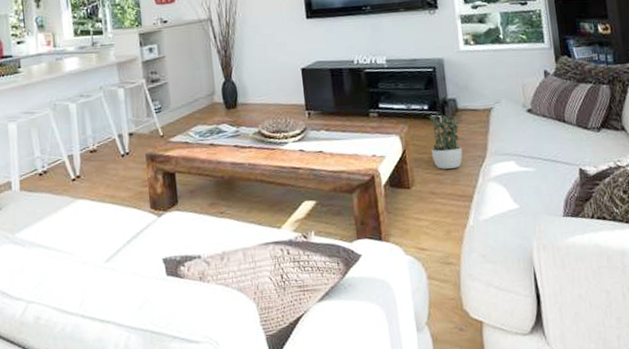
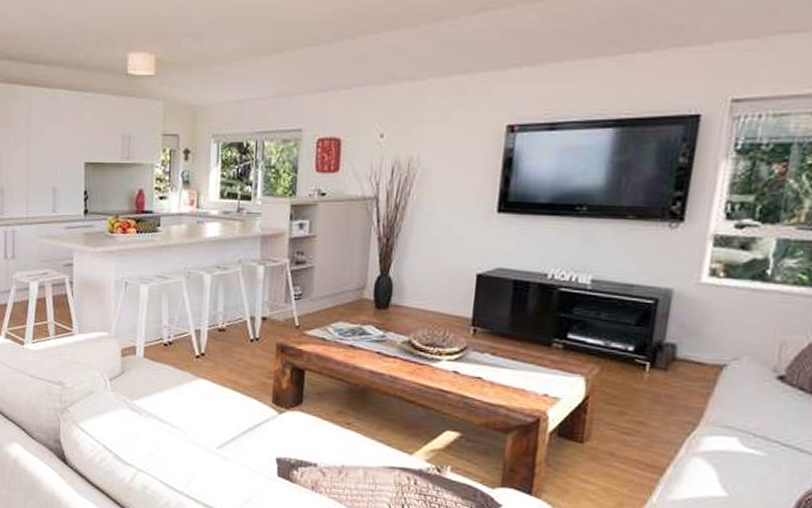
potted plant: present [428,111,463,169] -> none [623,356,679,431]

